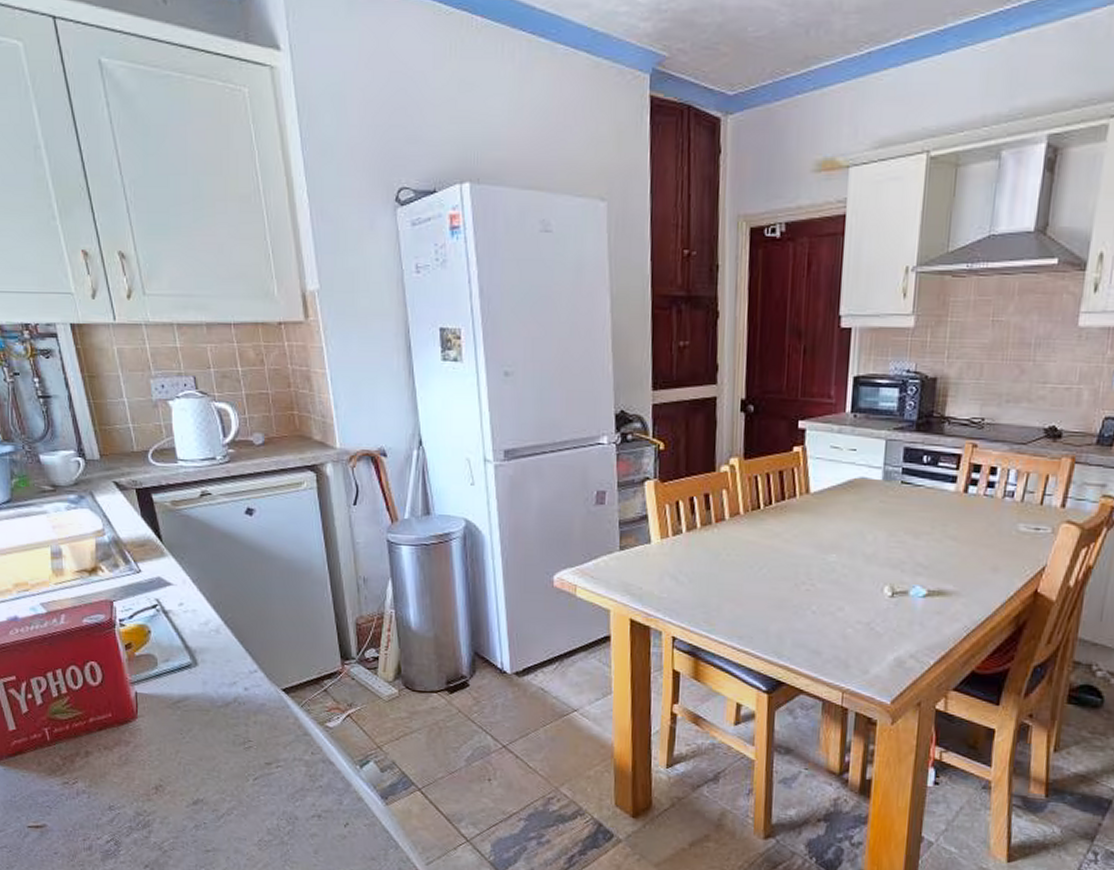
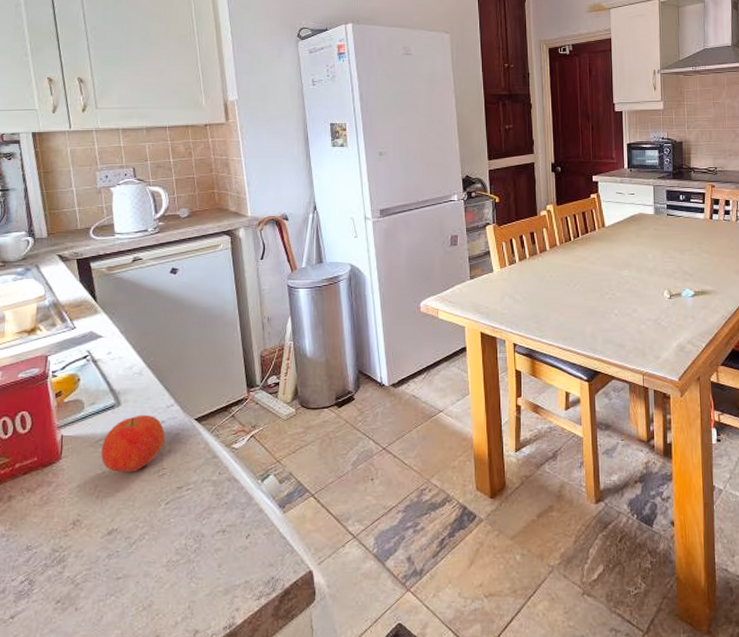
apple: none [180,678,249,741] -> present [101,414,165,473]

